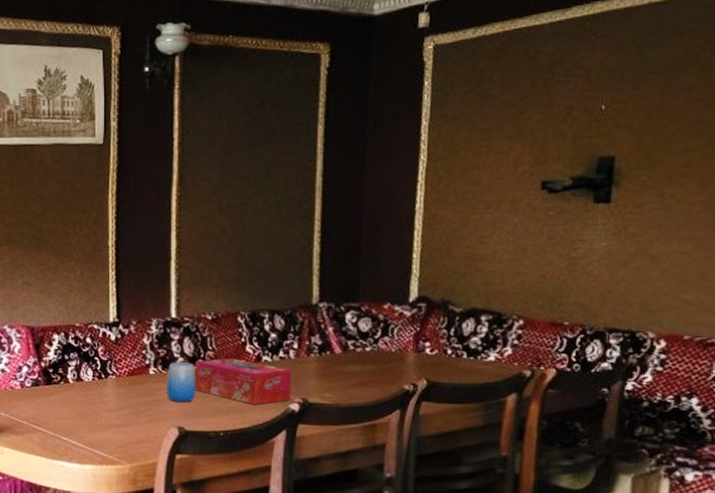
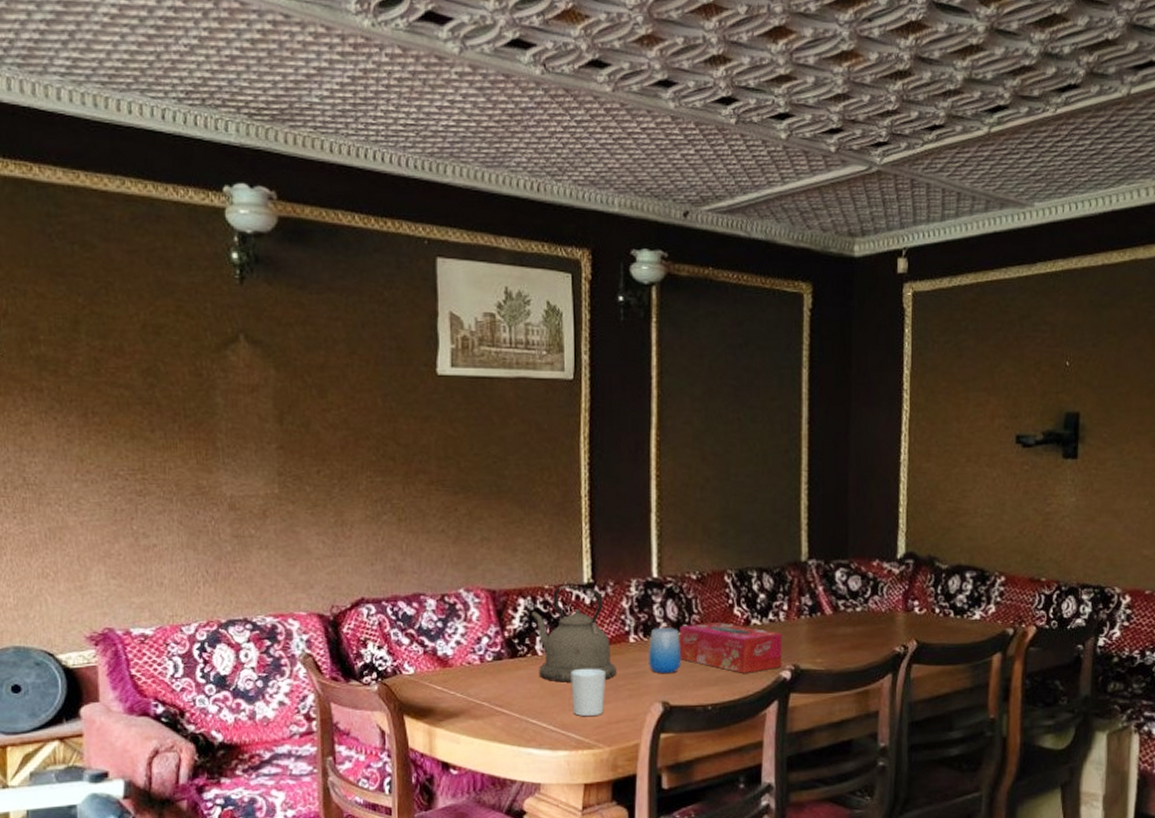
kettle: none [65,324,137,407] -> present [532,586,616,682]
cup: none [97,395,129,437] -> present [571,668,607,717]

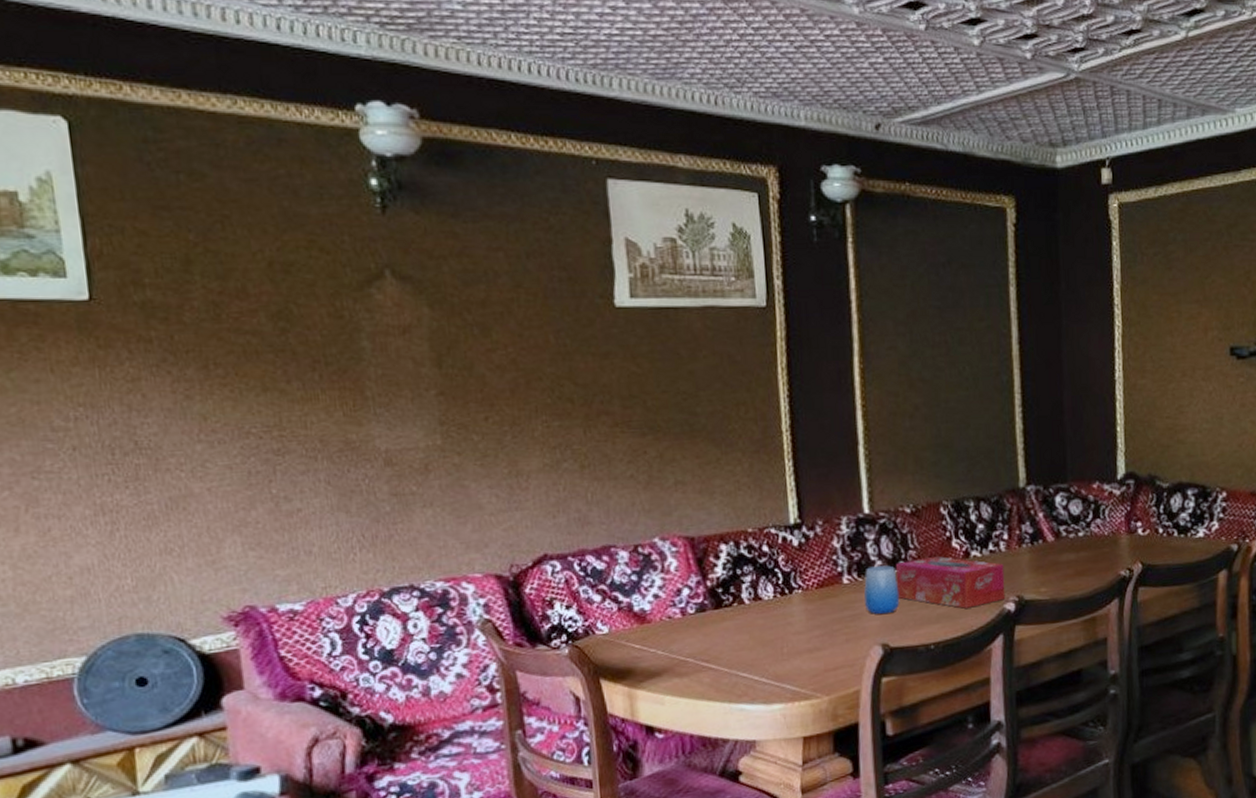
kettle: present [532,586,616,682] -> none [735,528,831,631]
cup: present [571,668,607,717] -> none [781,613,821,666]

